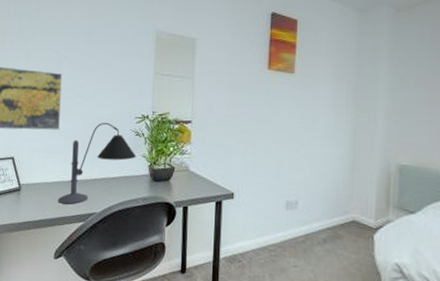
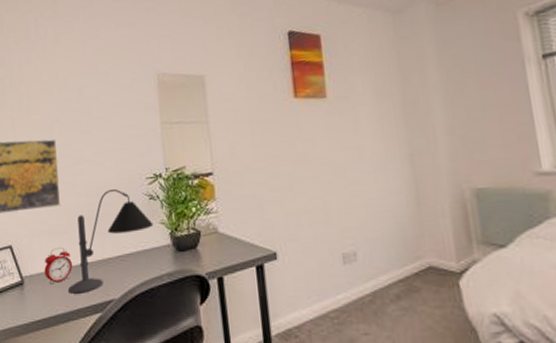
alarm clock: none [39,163,65,194] -> present [44,246,73,285]

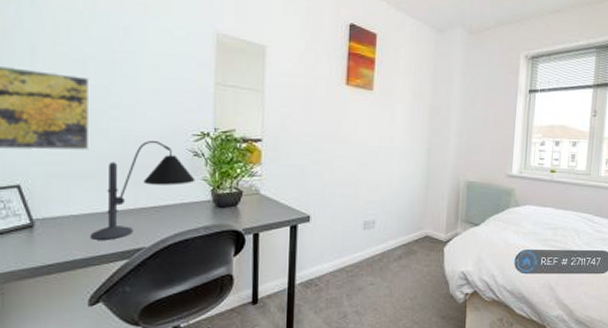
alarm clock: present [44,246,73,285] -> none [62,191,99,229]

